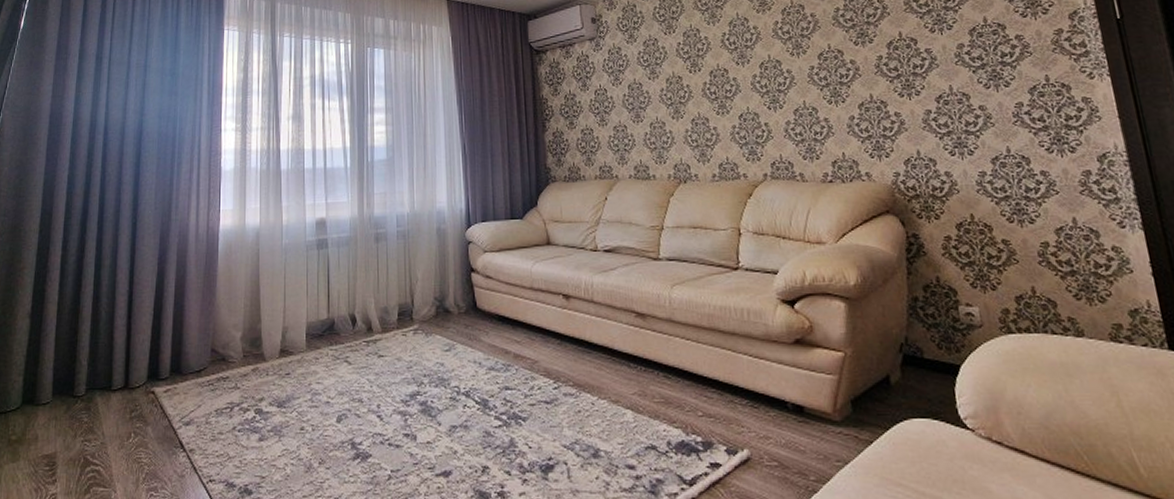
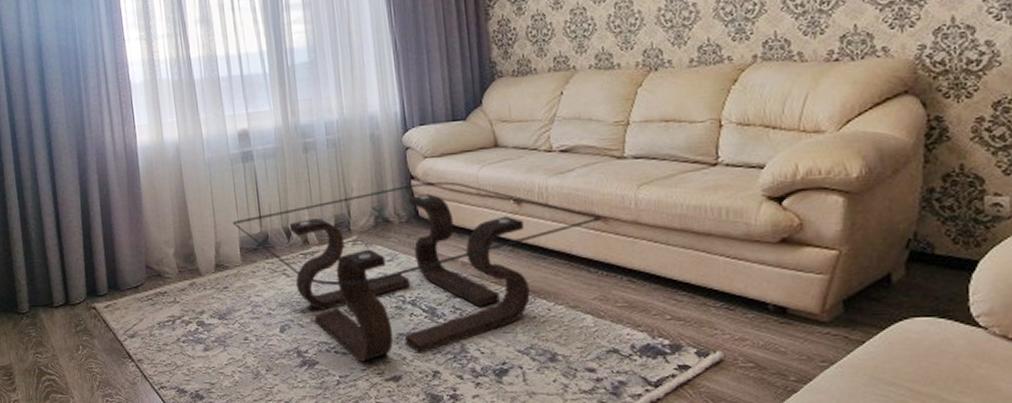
coffee table: none [301,275,640,455] -> present [232,181,602,362]

